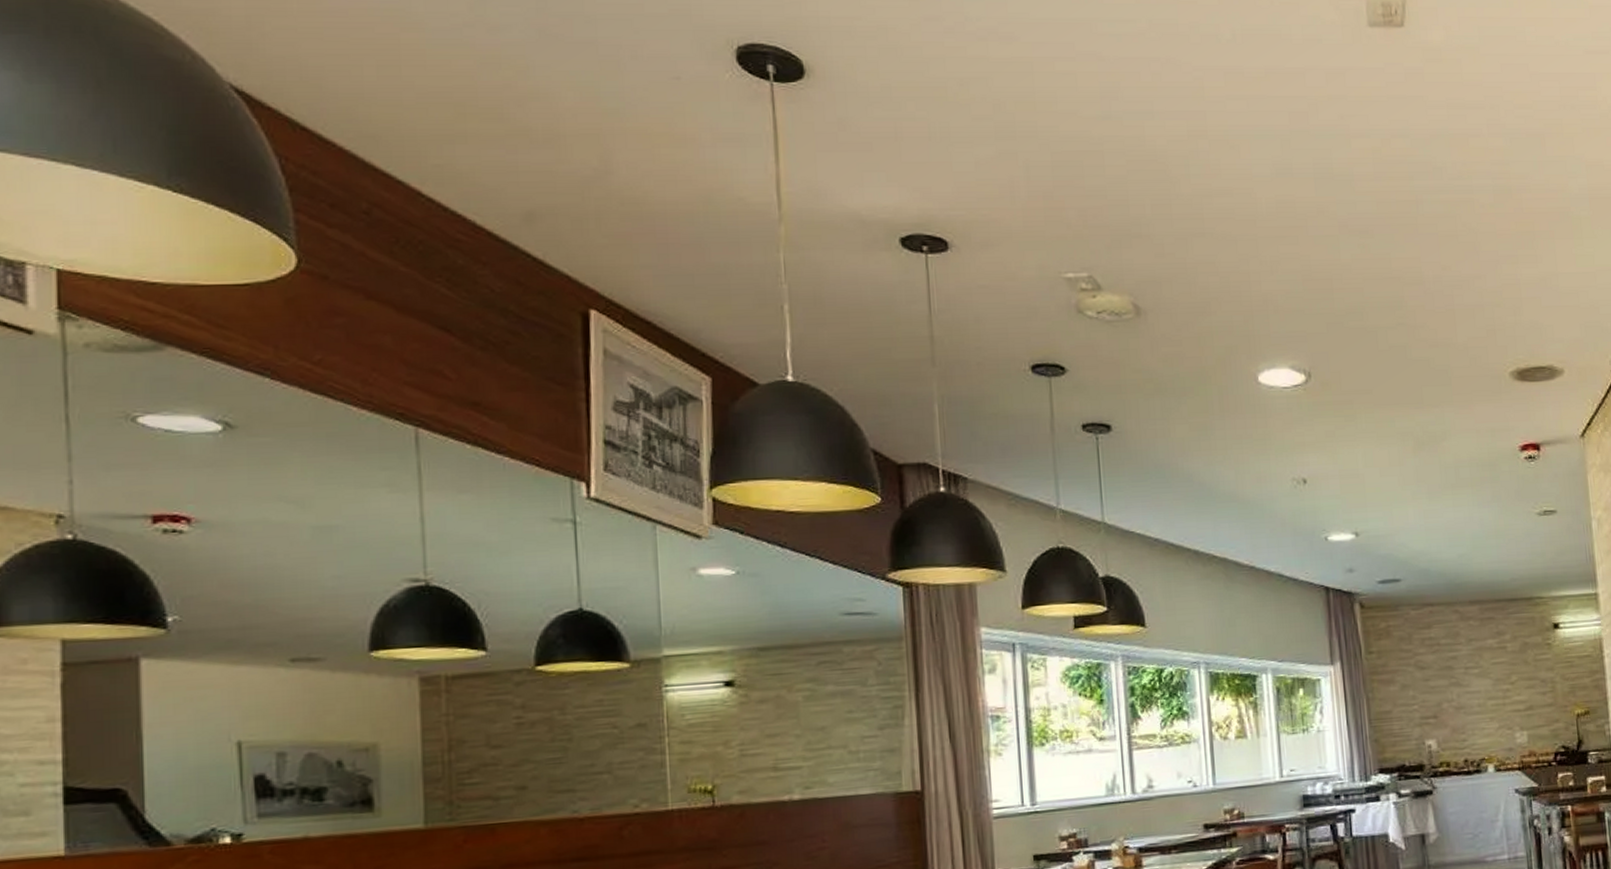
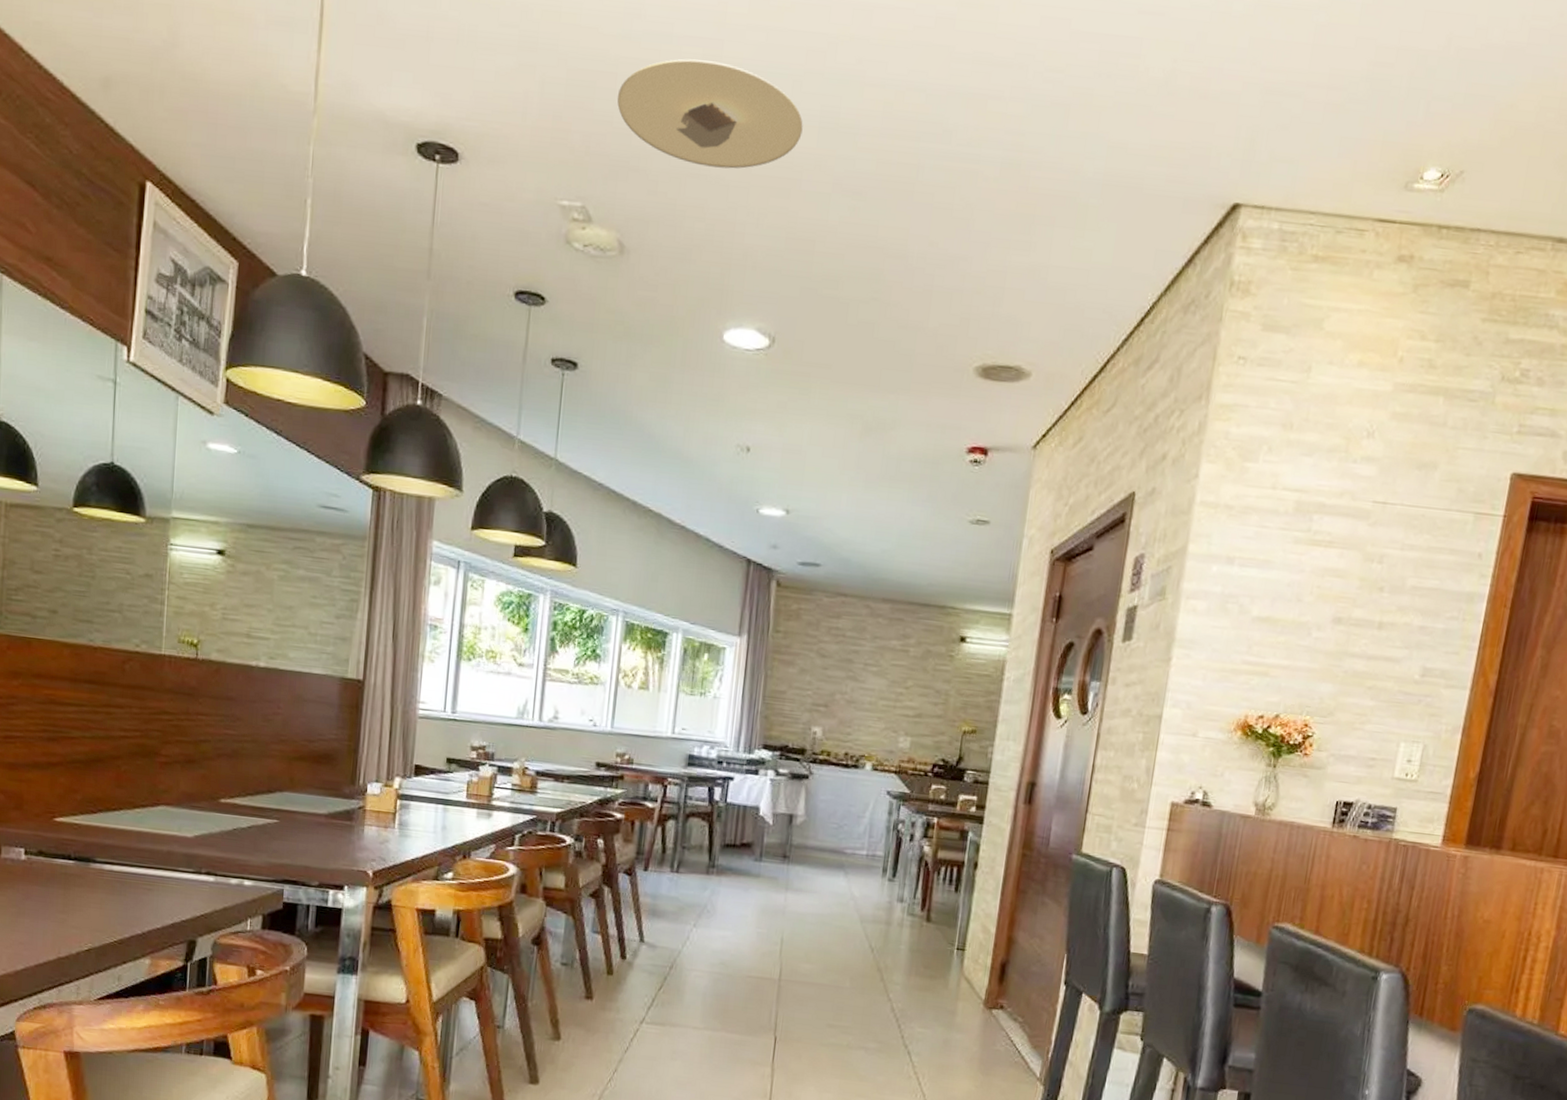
recessed light: none [1107,131,1299,225] -> present [617,59,803,169]

